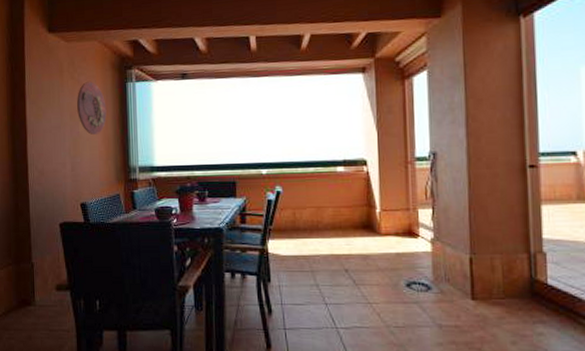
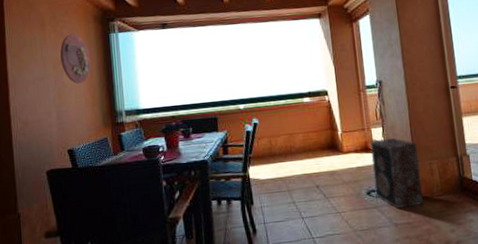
speaker: none [414,222,479,308] -> present [369,137,424,209]

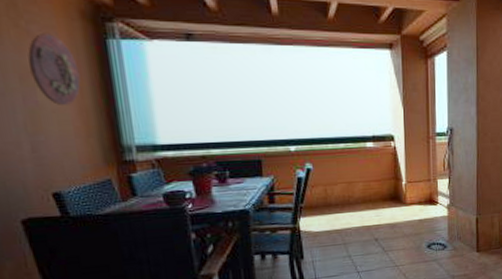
speaker: present [369,137,424,209] -> none [434,190,482,261]

